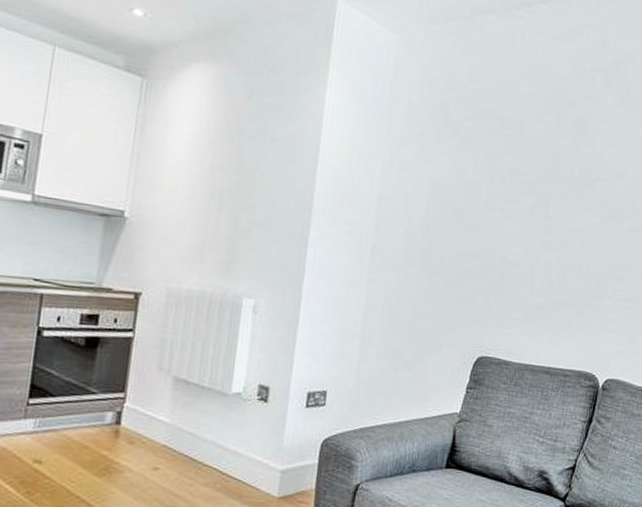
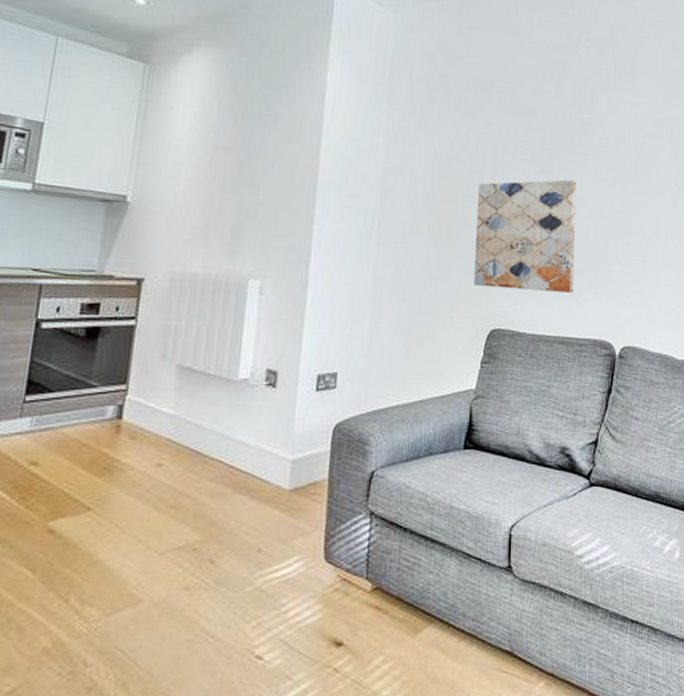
wall art: none [463,212,572,325] -> present [473,180,576,293]

